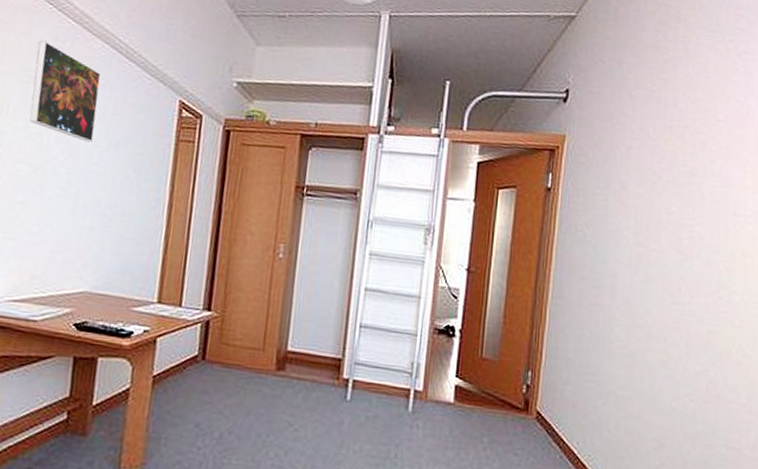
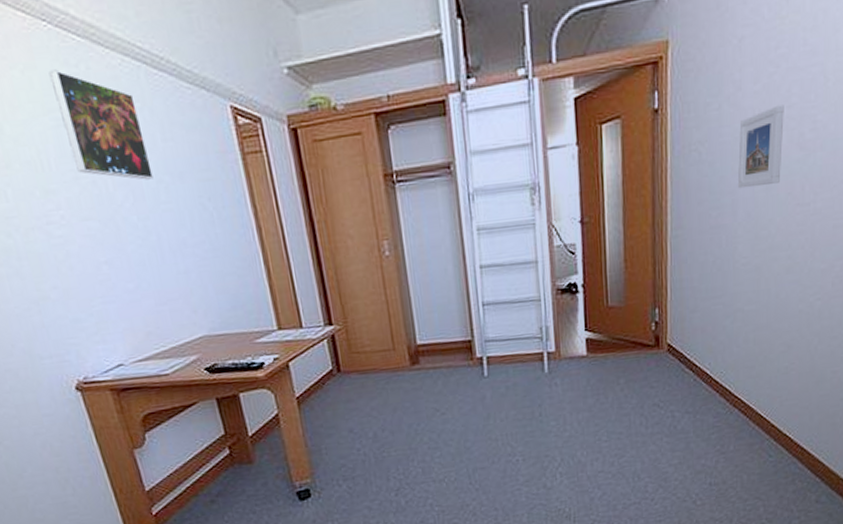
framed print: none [617,209,664,278] -> present [737,105,784,189]

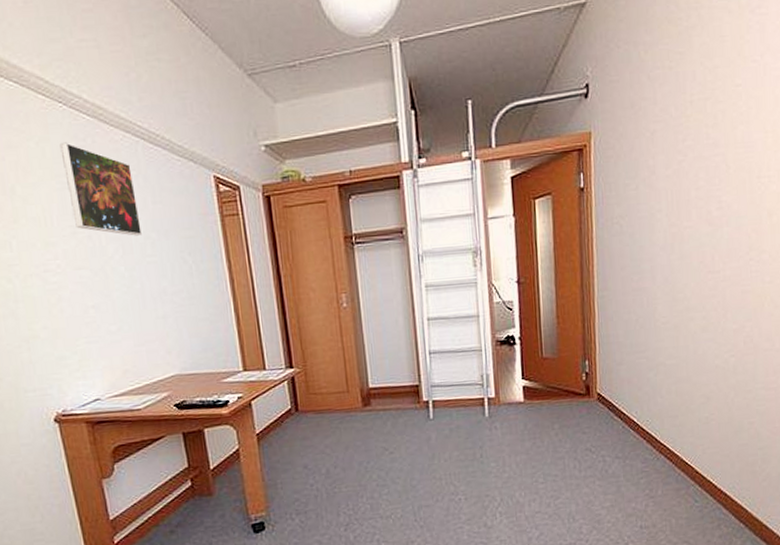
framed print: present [737,105,784,189] -> none [655,187,693,257]

